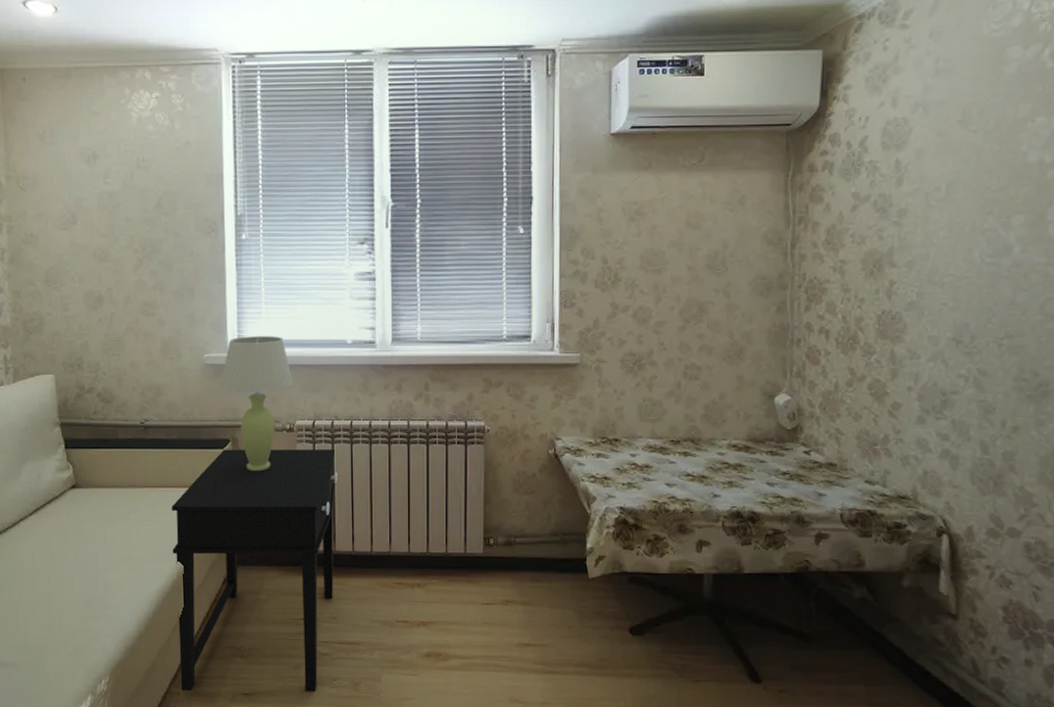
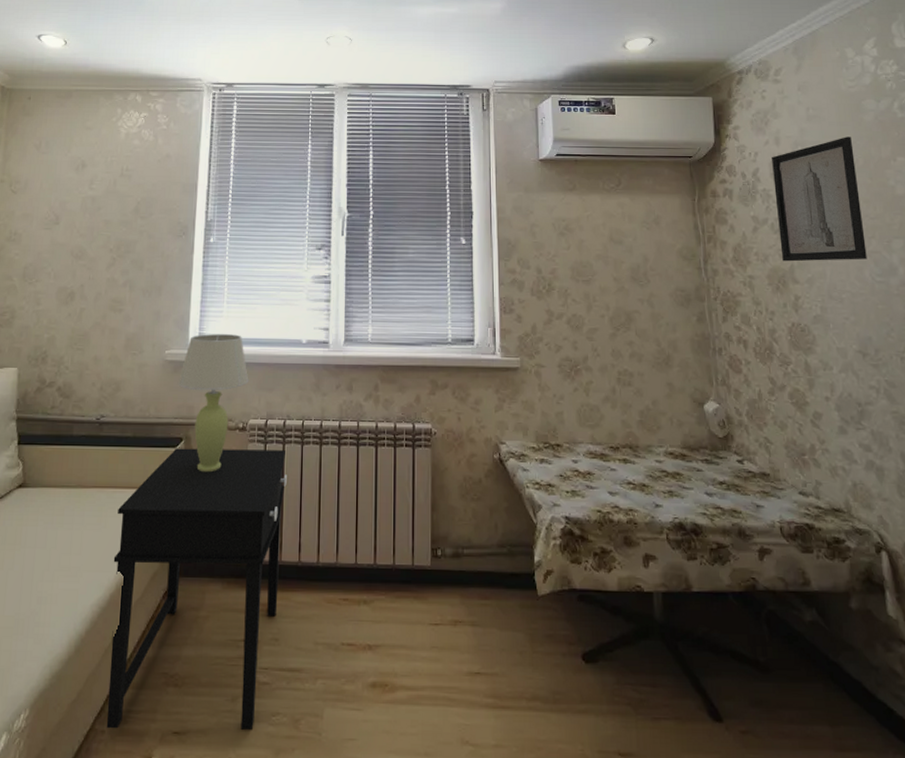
wall art: none [881,94,986,243] -> present [772,137,867,262]

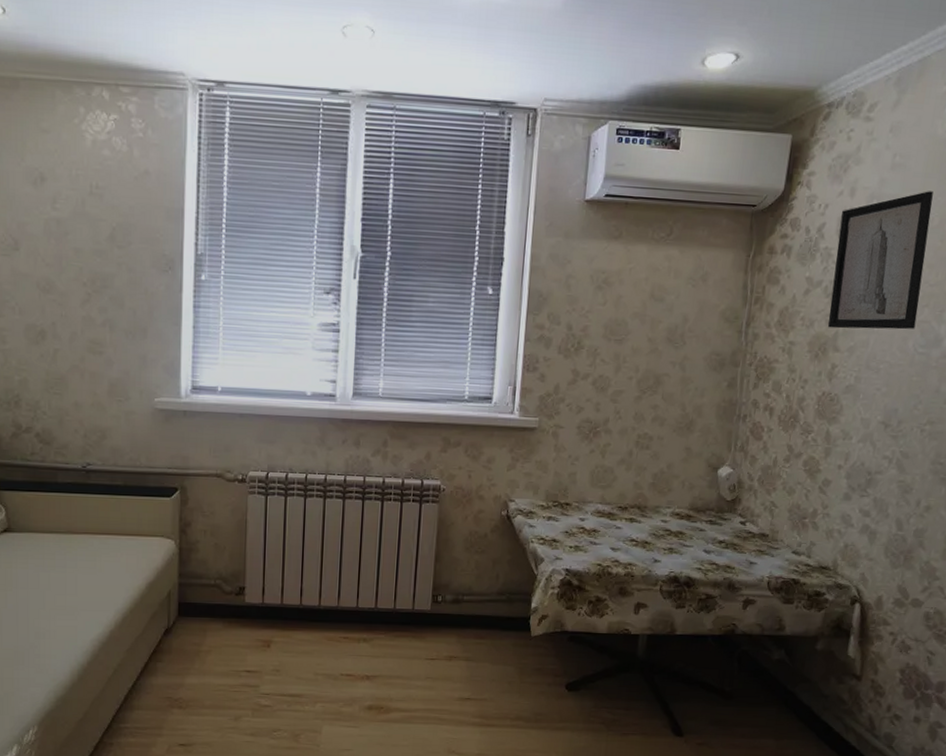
side table: present [106,448,287,730] -> none [111,497,289,742]
table lamp: present [177,334,249,471] -> none [169,382,248,521]

